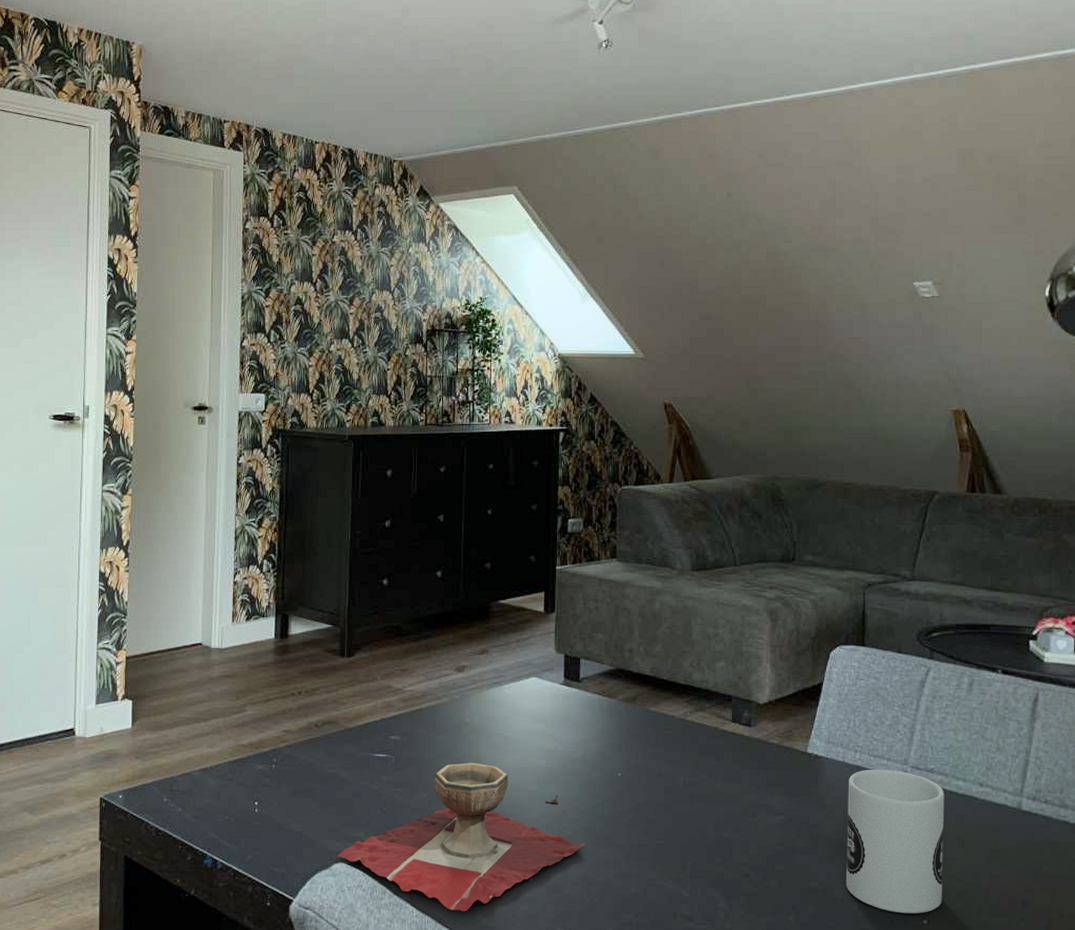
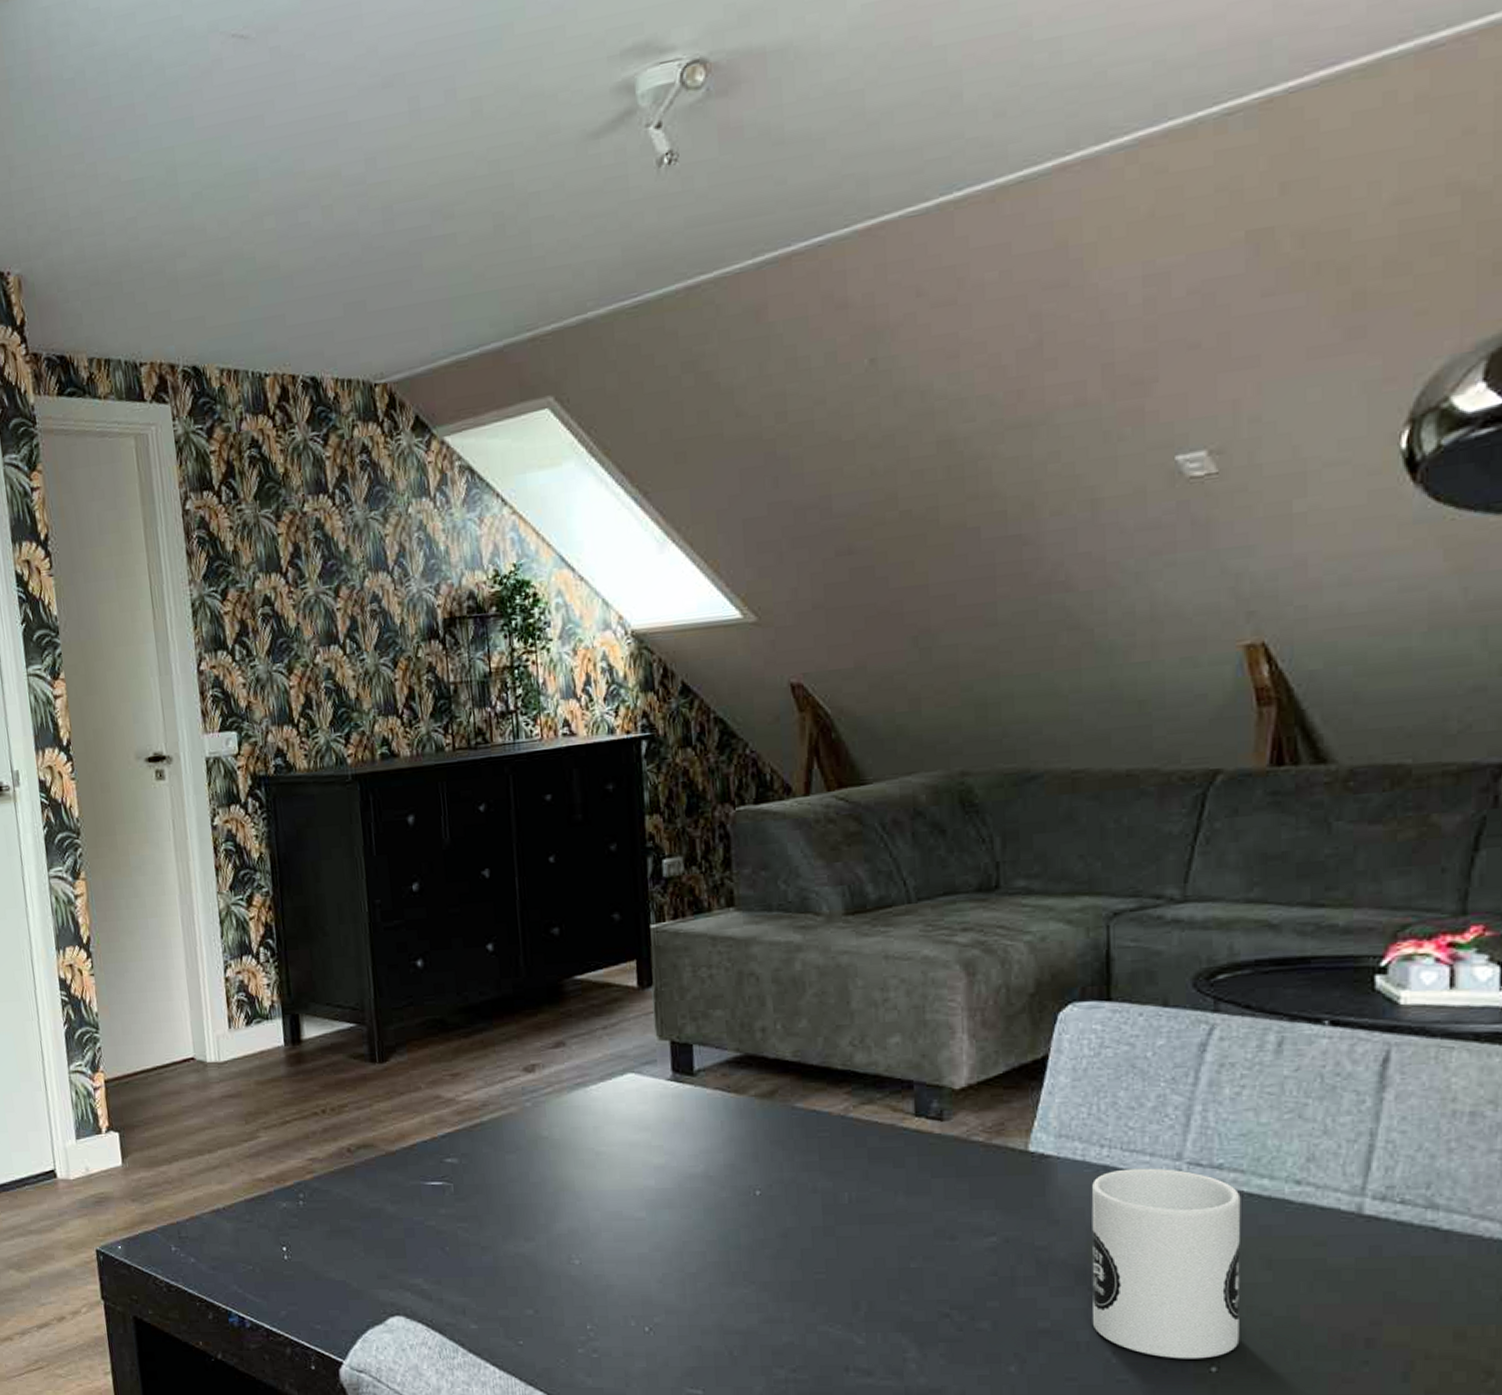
decorative bowl: present [337,762,586,912] -> none [392,1186,717,1371]

